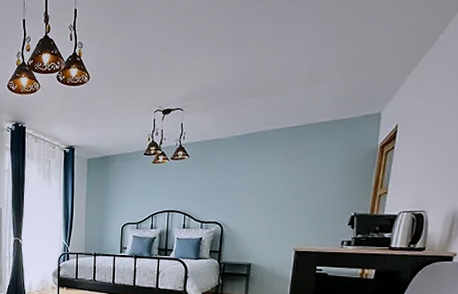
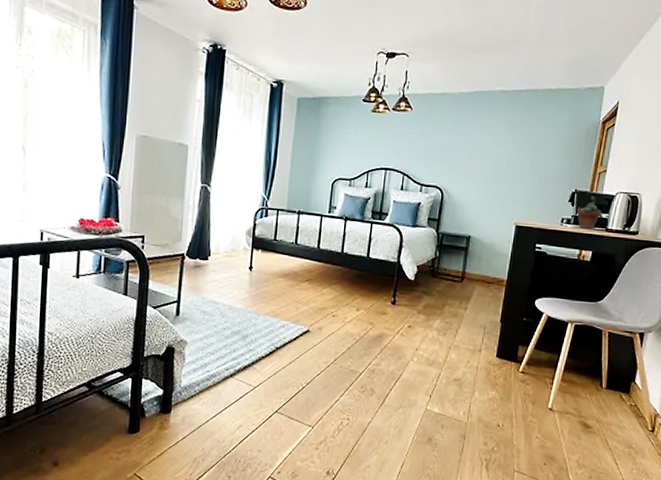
succulent plant: none [357,218,384,248] -> present [577,196,602,229]

